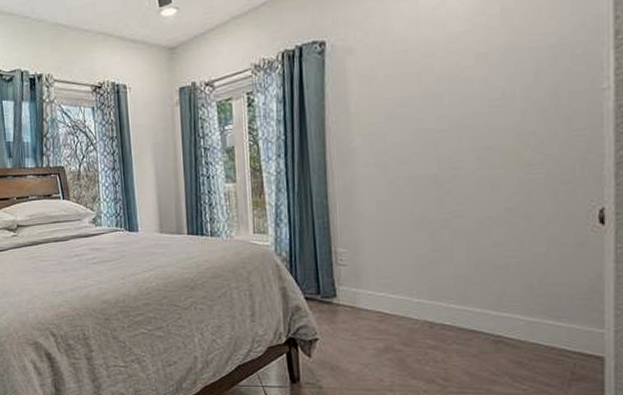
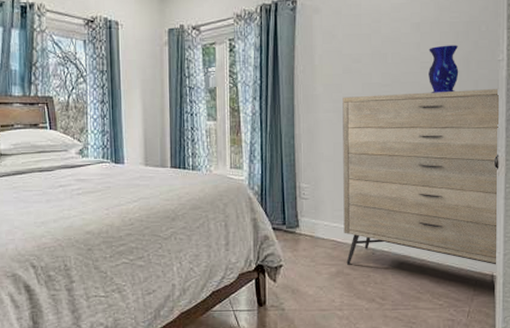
dresser: none [386,125,604,344] -> present [342,89,499,265]
vase: none [500,74,544,136] -> present [429,45,459,93]

